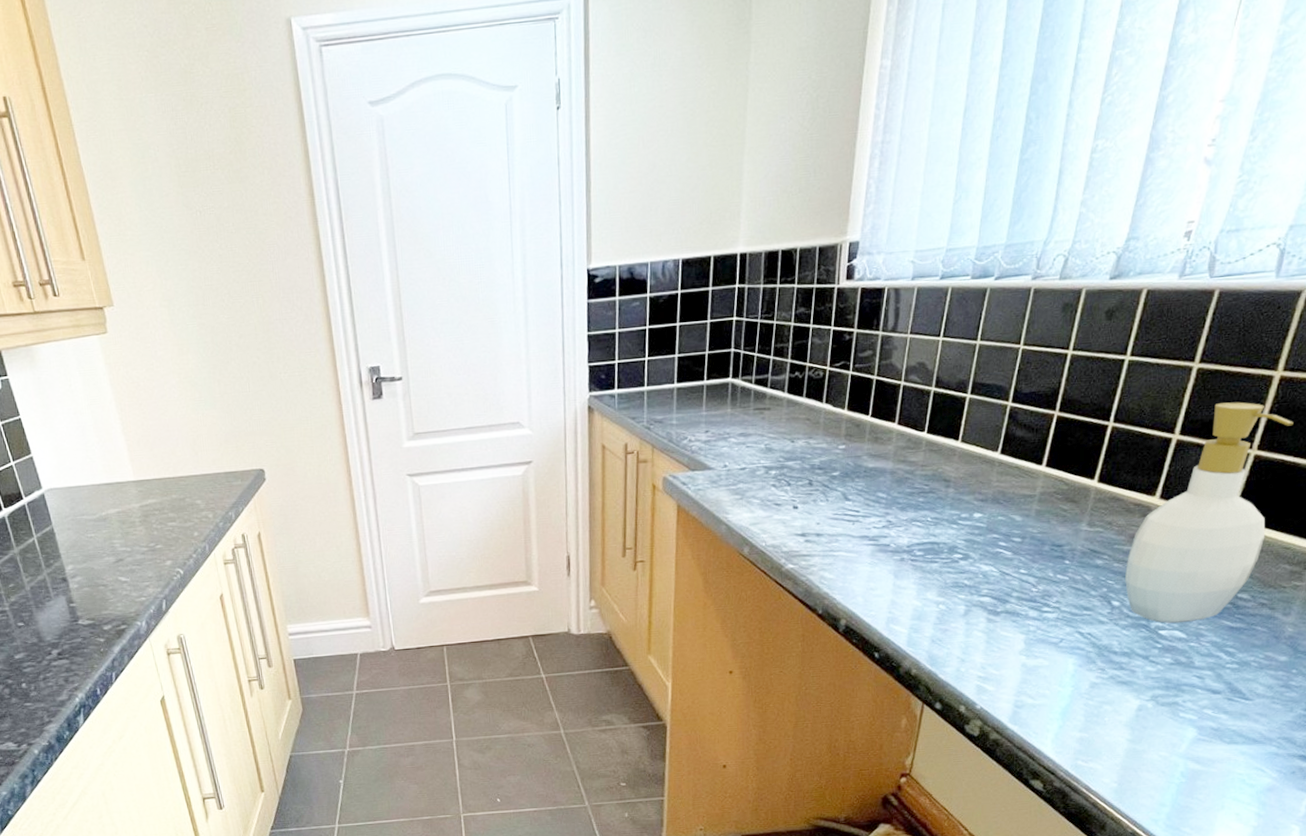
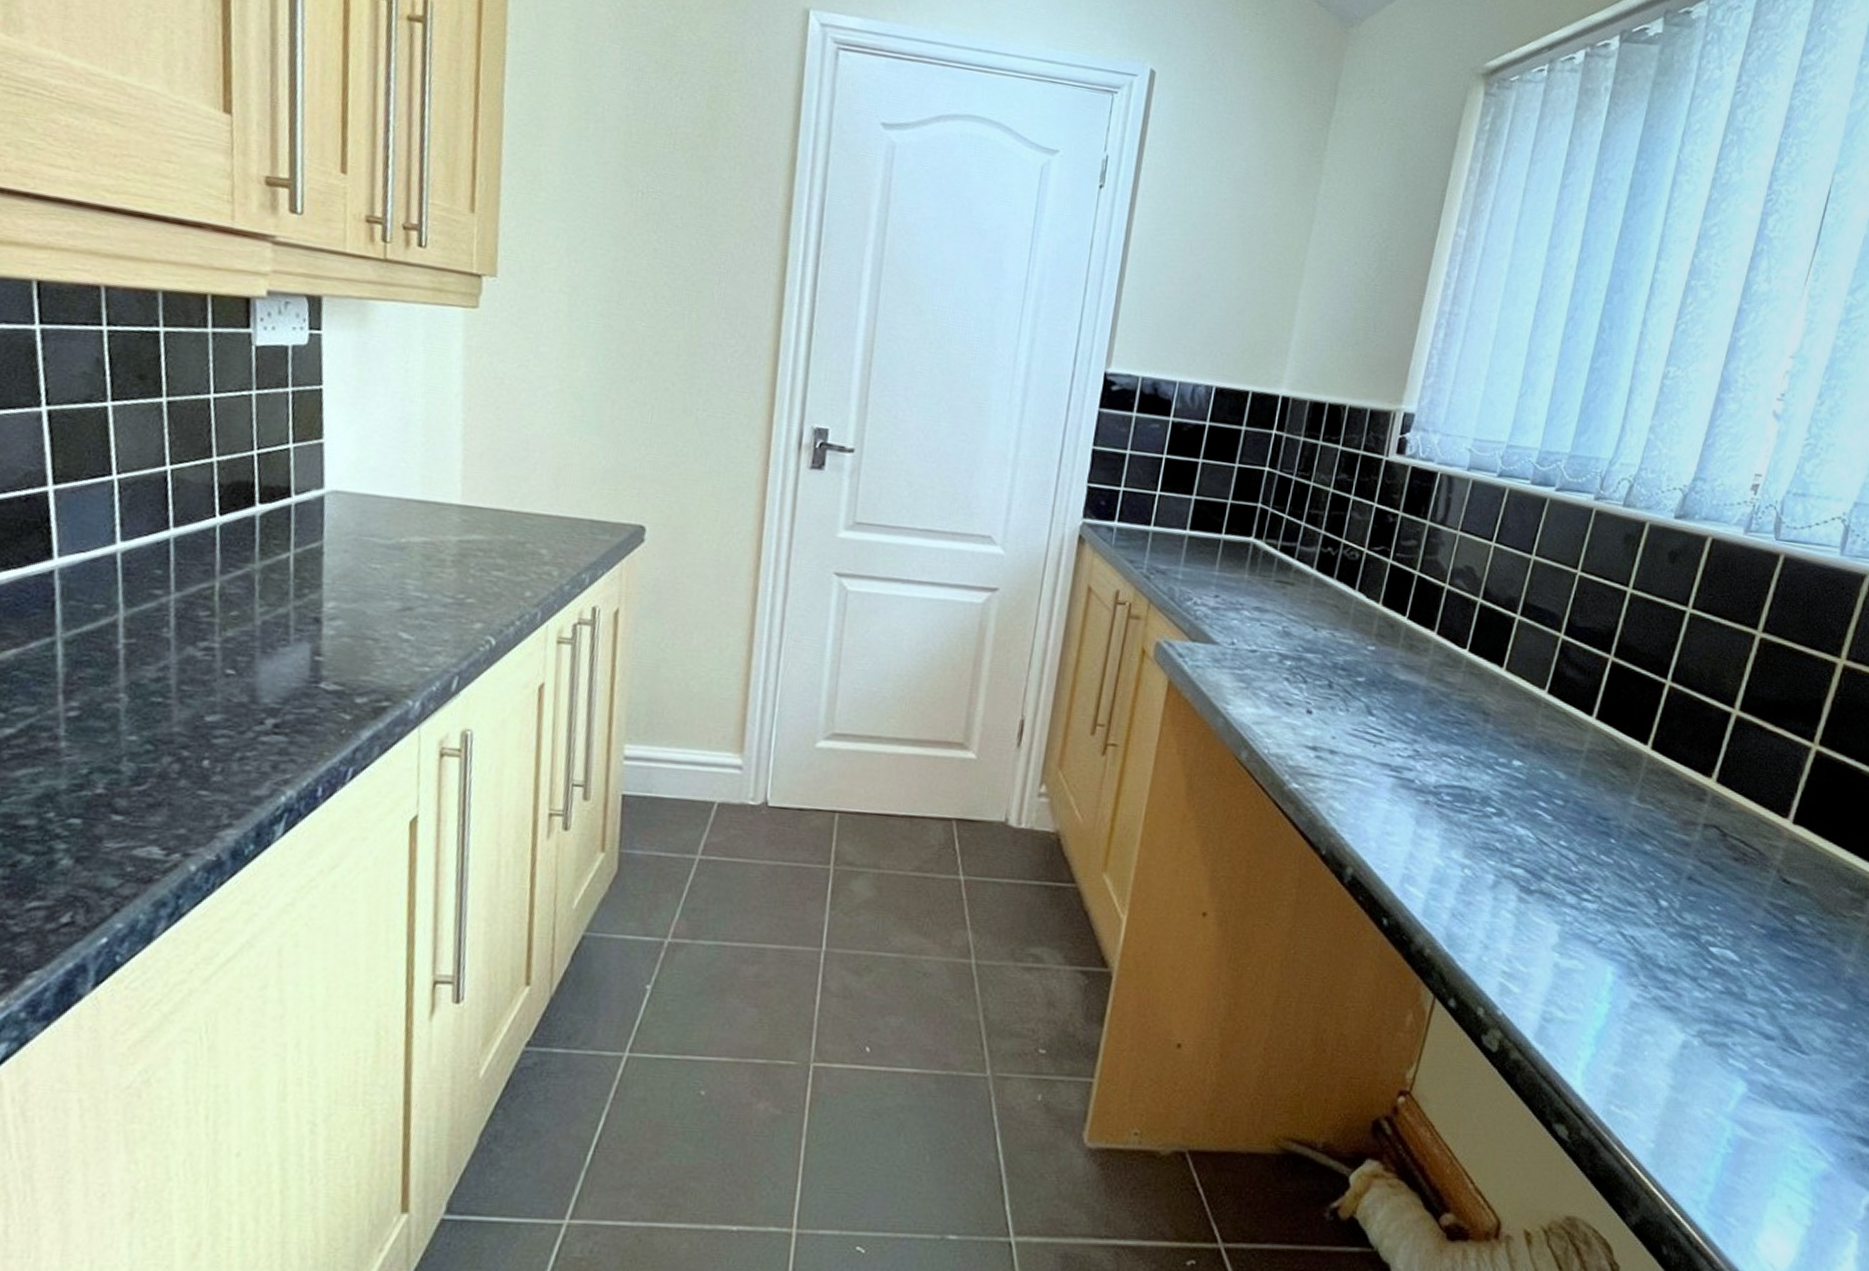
soap bottle: present [1125,402,1293,624] -> none [1675,682,1856,942]

